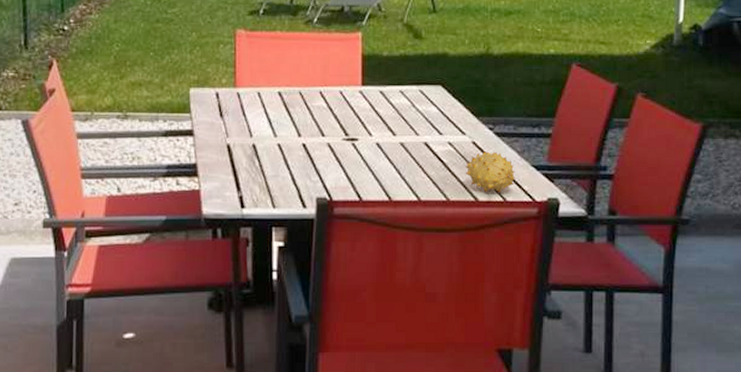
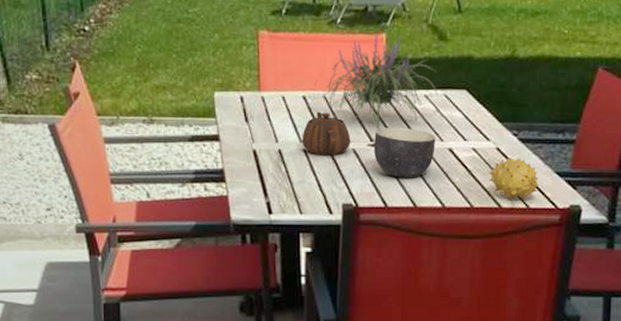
teapot: none [276,107,326,150] -> present [302,111,351,156]
plant: none [290,32,414,125] -> present [314,34,438,130]
bowl: none [349,121,411,172] -> present [374,127,435,178]

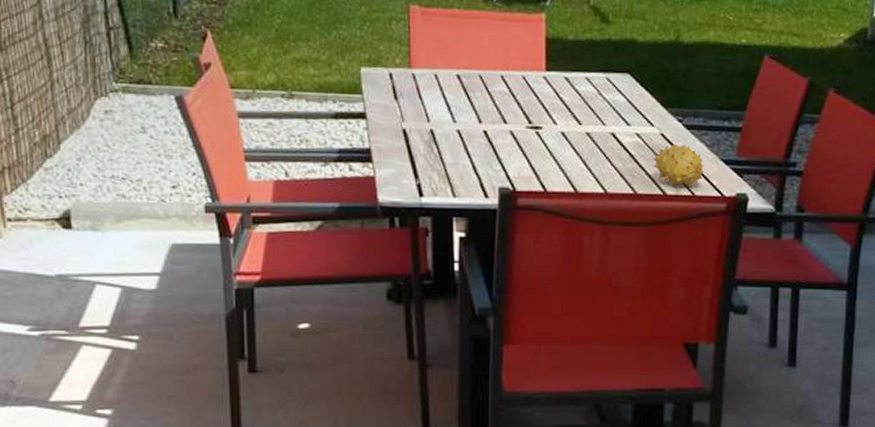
teapot: present [302,111,351,156] -> none [456,91,508,138]
plant: present [314,34,438,130] -> none [469,13,600,112]
bowl: present [374,127,435,178] -> none [533,109,597,163]

